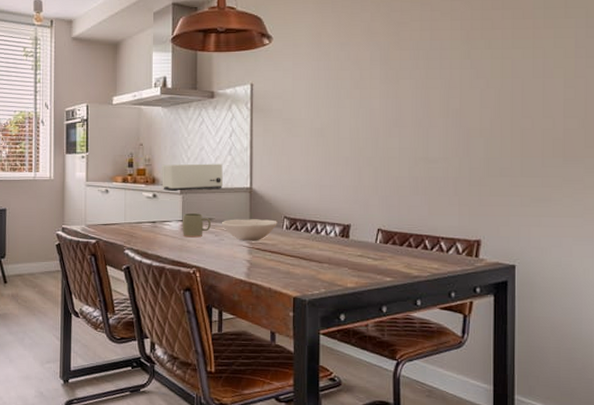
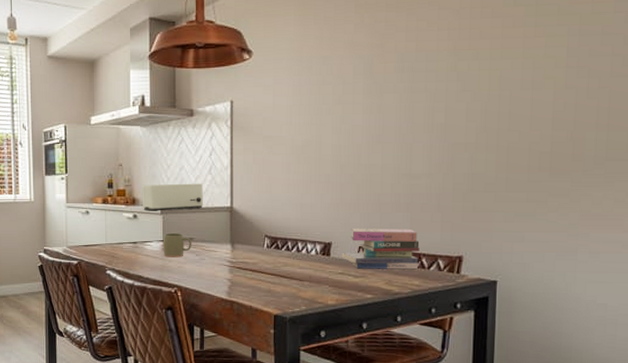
bowl: present [221,219,277,241] -> none [202,238,258,260]
books: none [360,211,438,253] -> present [341,228,420,270]

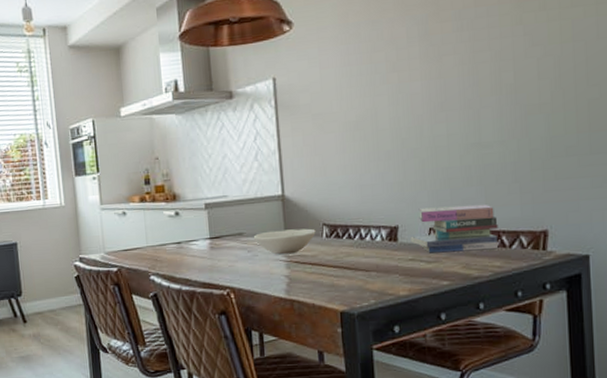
toaster: present [142,183,203,211] -> none [182,171,251,207]
mug: present [163,233,192,257] -> none [209,228,243,256]
bowl: none [202,238,258,260] -> present [253,228,316,255]

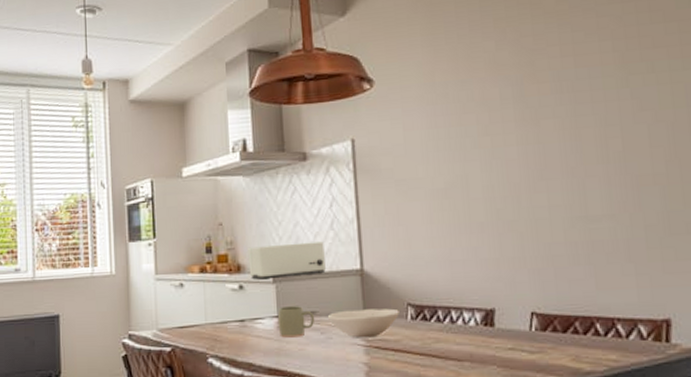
toaster: none [182,171,251,207] -> present [248,241,326,280]
mug: none [209,228,243,256] -> present [277,306,315,338]
books: present [410,204,499,253] -> none [509,286,614,342]

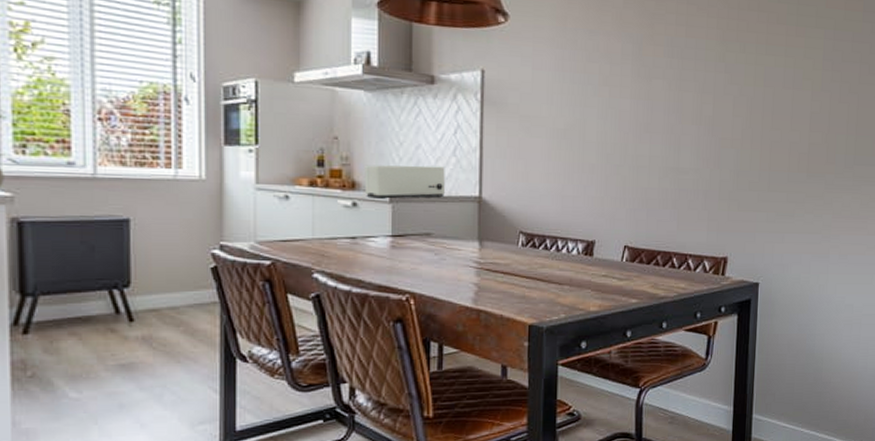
mug: present [277,306,315,338] -> none [391,227,430,257]
bowl: present [327,308,399,338] -> none [442,234,512,261]

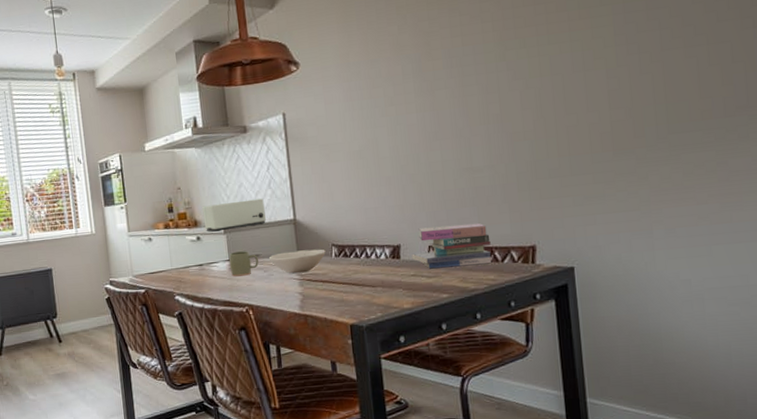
mug: none [391,227,430,257] -> present [228,251,259,277]
bowl: none [442,234,512,261] -> present [268,249,326,274]
books: none [605,225,686,271] -> present [412,223,492,269]

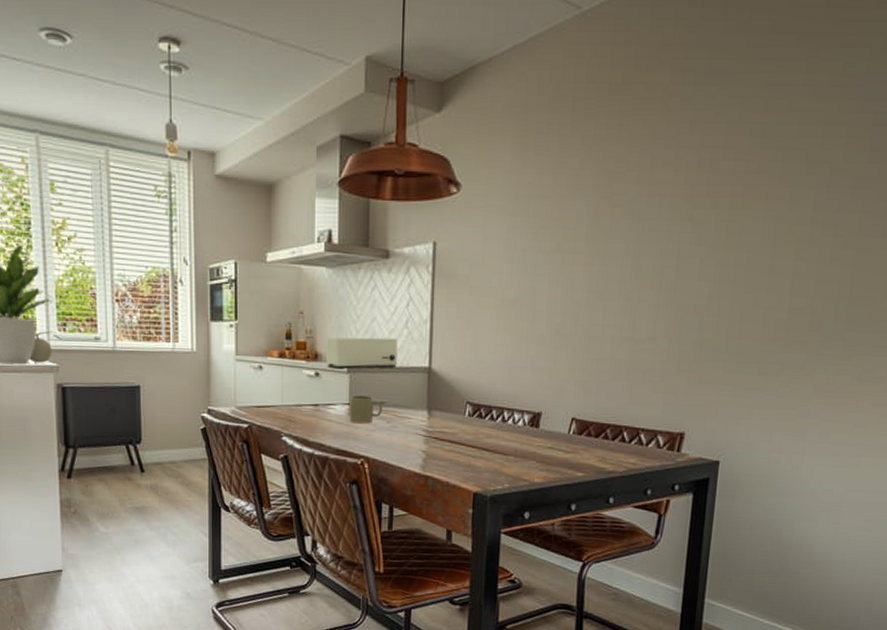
bowl: present [268,249,326,274] -> none [394,403,459,430]
books: present [412,223,492,269] -> none [552,397,639,446]

